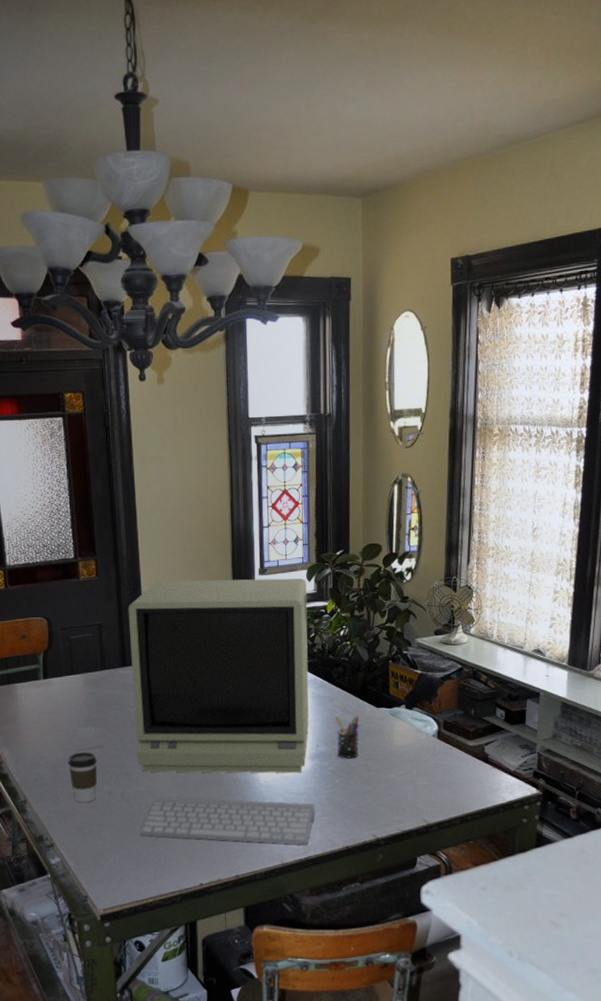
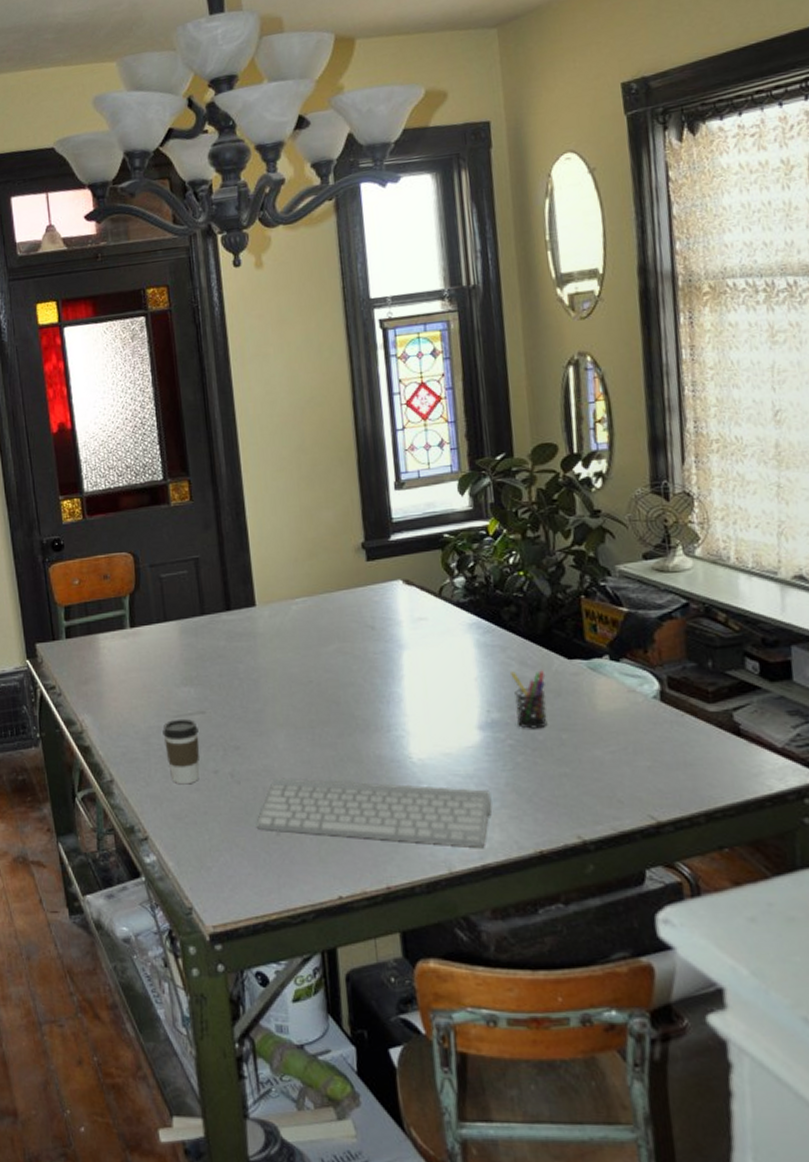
monitor: present [128,578,309,774] -> none [230,492,475,749]

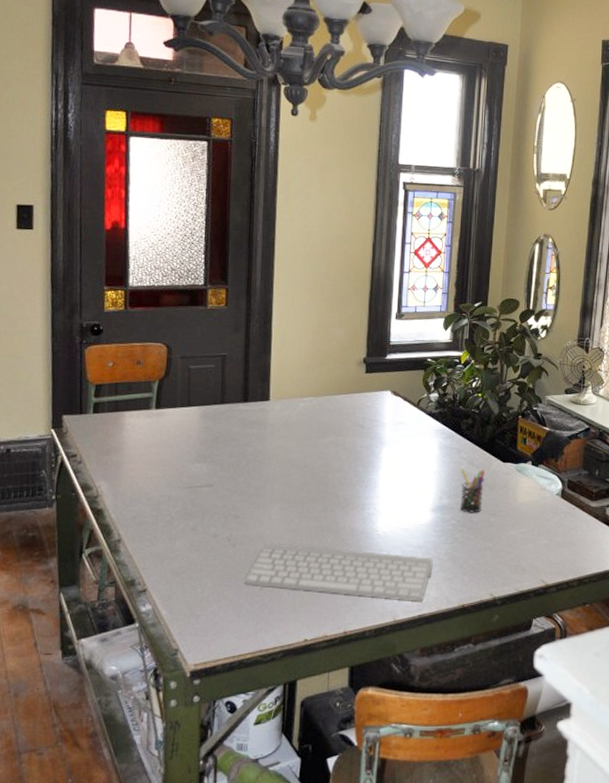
coffee cup: present [162,718,199,785] -> none [172,490,205,546]

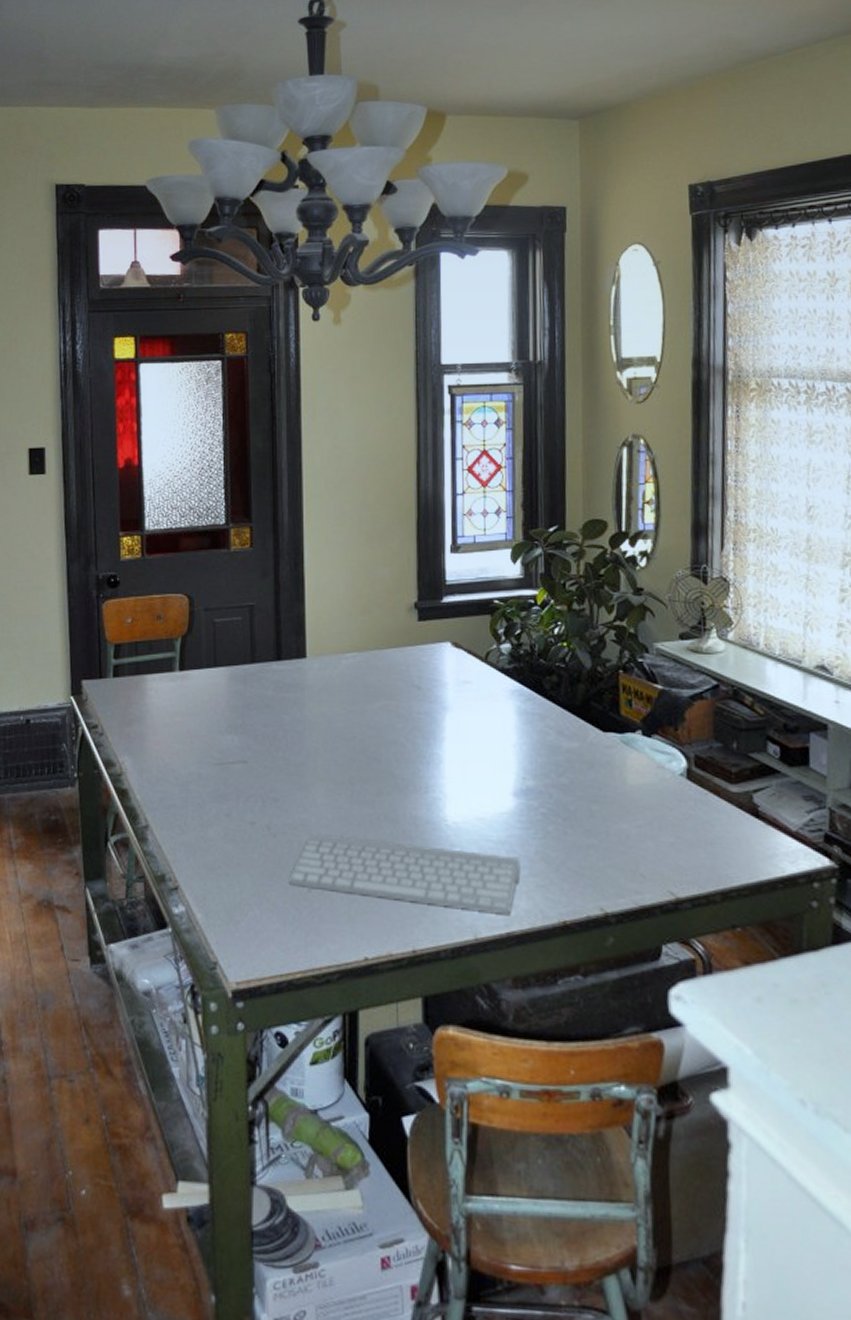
pen holder: present [461,469,486,513] -> none [548,740,581,799]

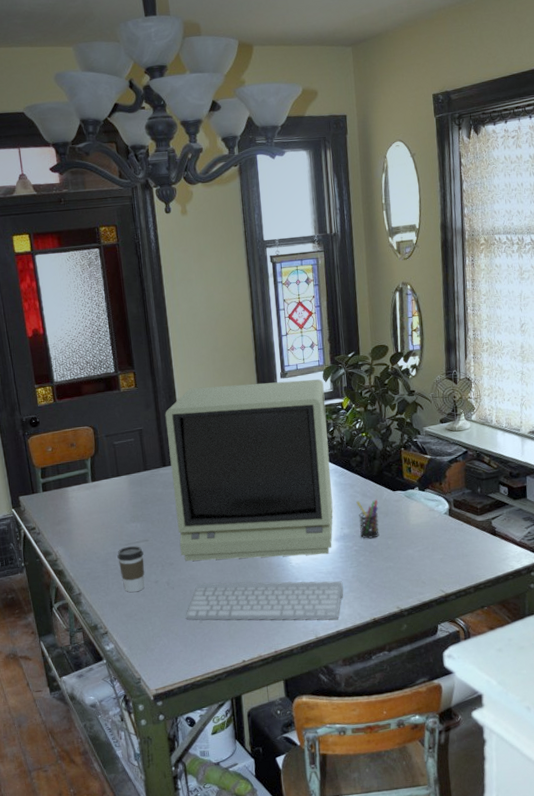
coffee cup: none [203,766,239,835] -> present [117,546,145,593]
monitor: none [286,555,513,814] -> present [165,379,333,561]
pen holder: none [548,740,581,799] -> present [356,499,380,539]

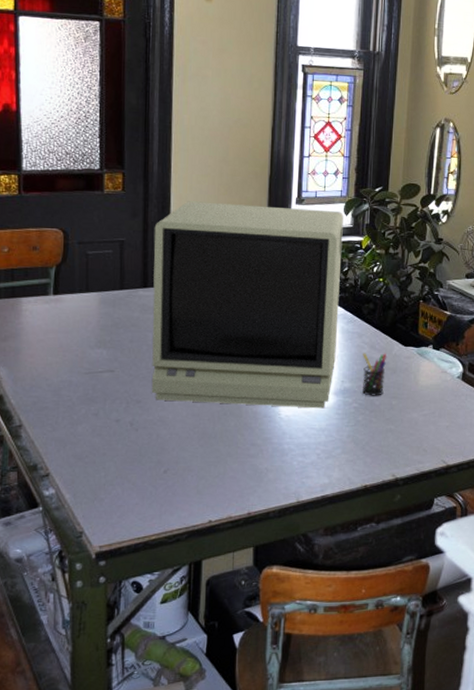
coffee cup: present [117,546,145,593] -> none [73,375,106,431]
keyboard: present [185,581,344,620] -> none [147,427,336,483]

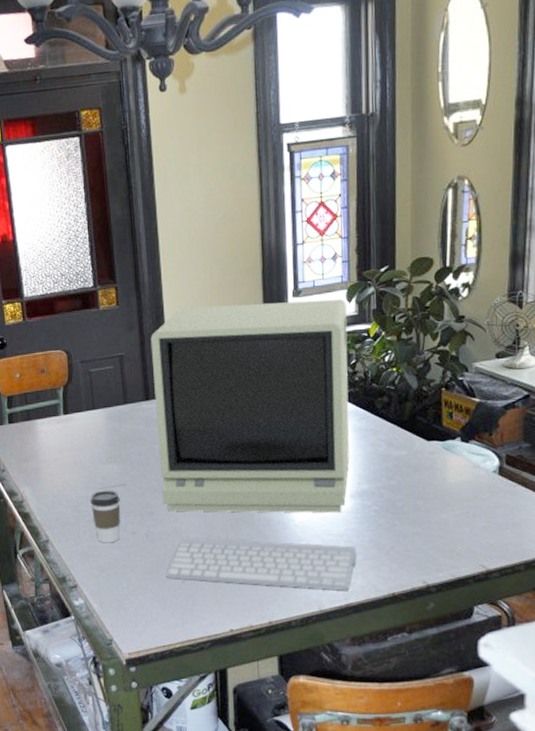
coffee cup: none [73,375,106,431] -> present [90,490,120,543]
keyboard: none [147,427,336,483] -> present [166,537,357,591]
pen holder: present [363,353,387,396] -> none [380,450,408,498]

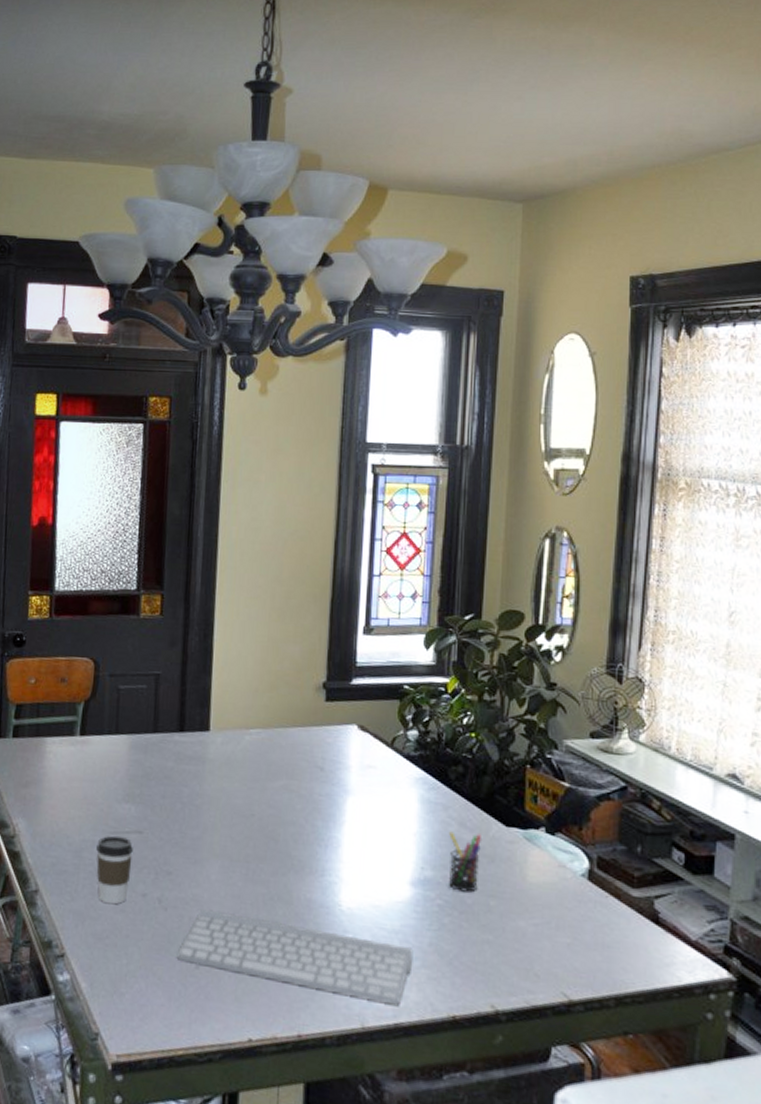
monitor: present [150,299,350,513] -> none [185,628,423,903]
pen holder: none [380,450,408,498] -> present [449,831,483,892]

